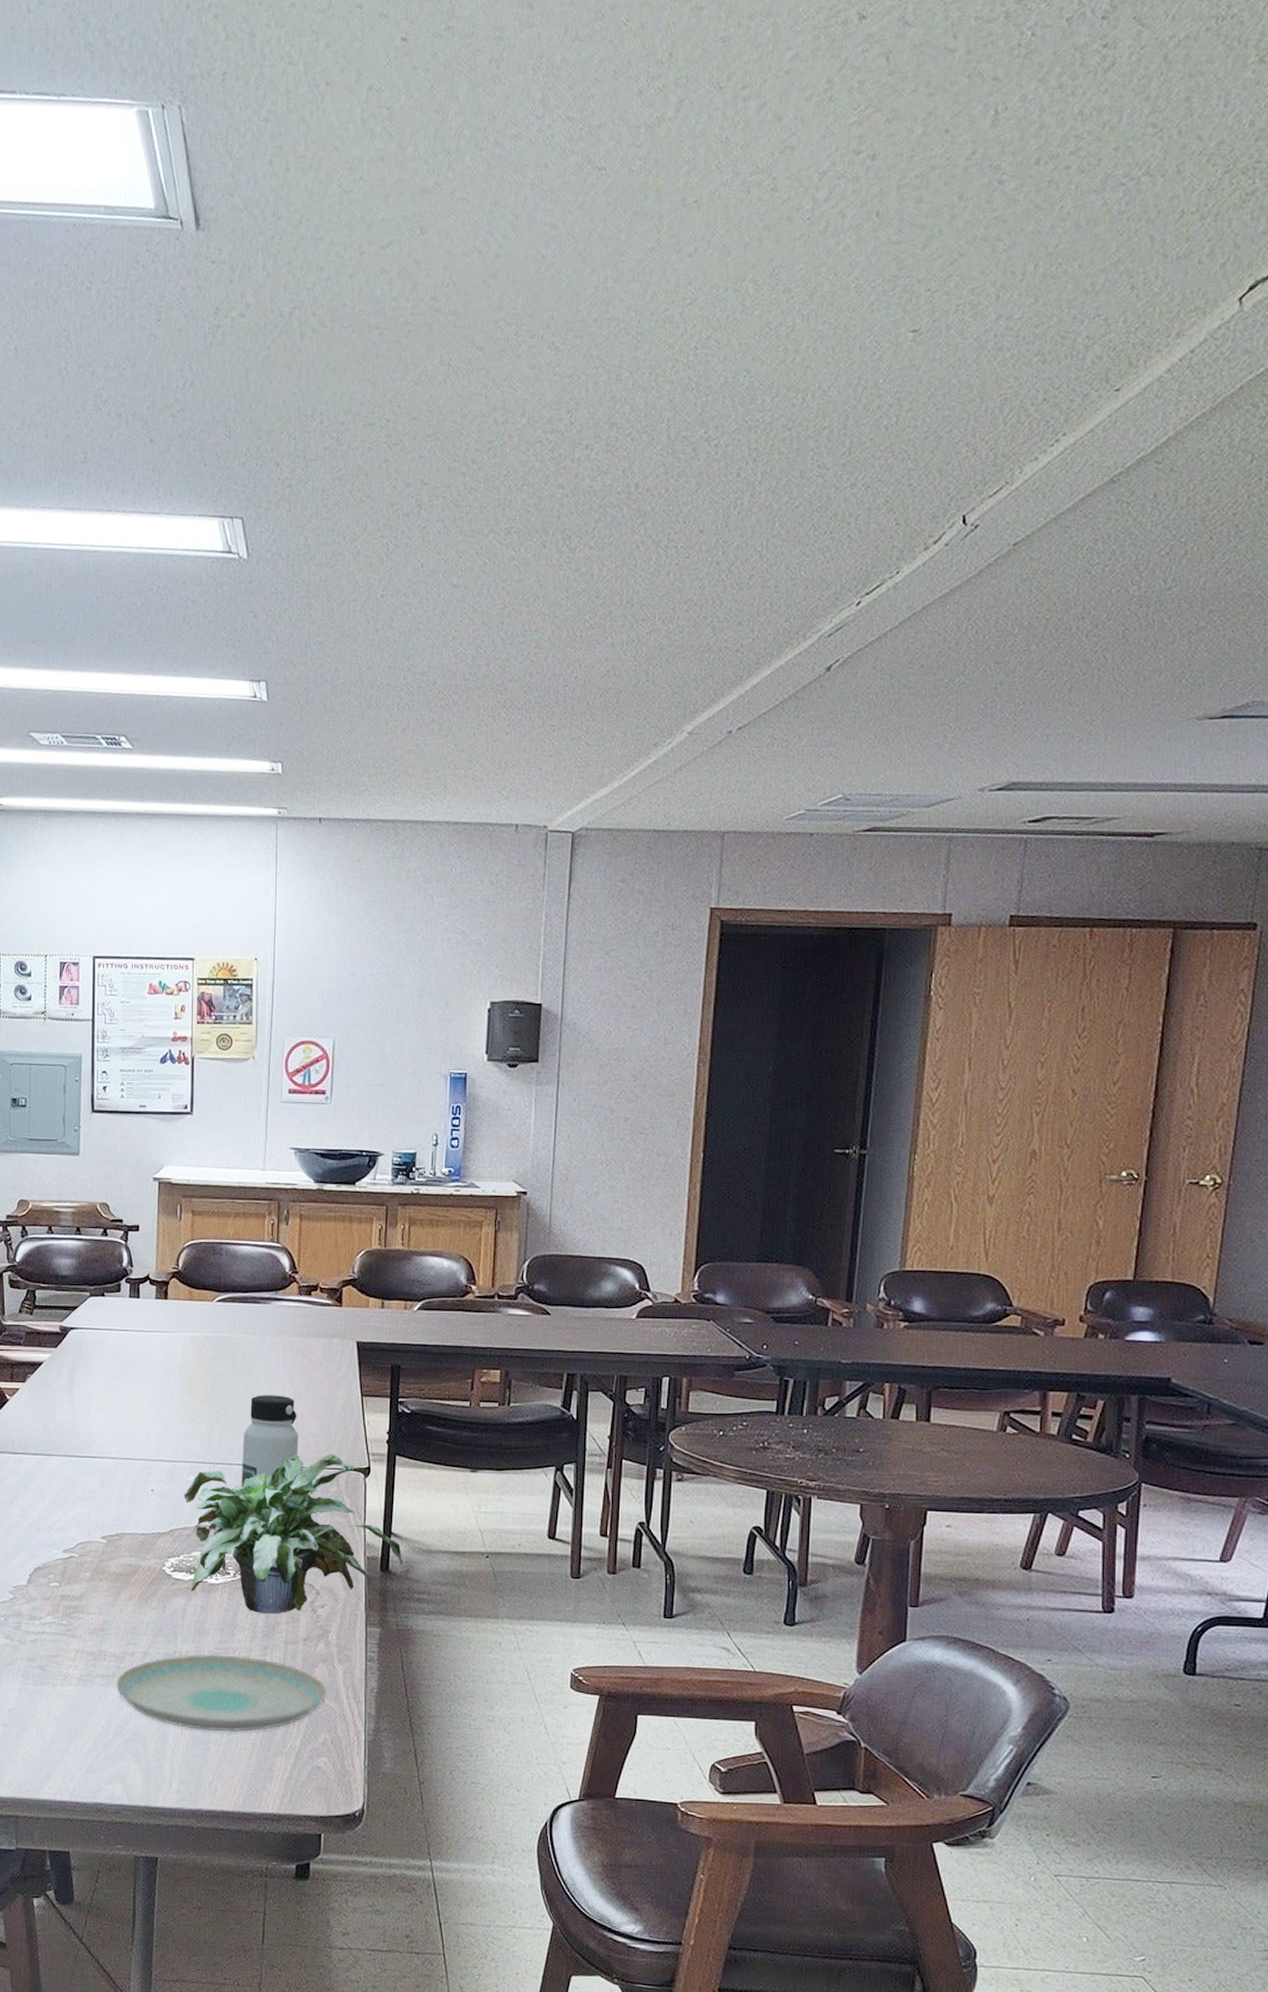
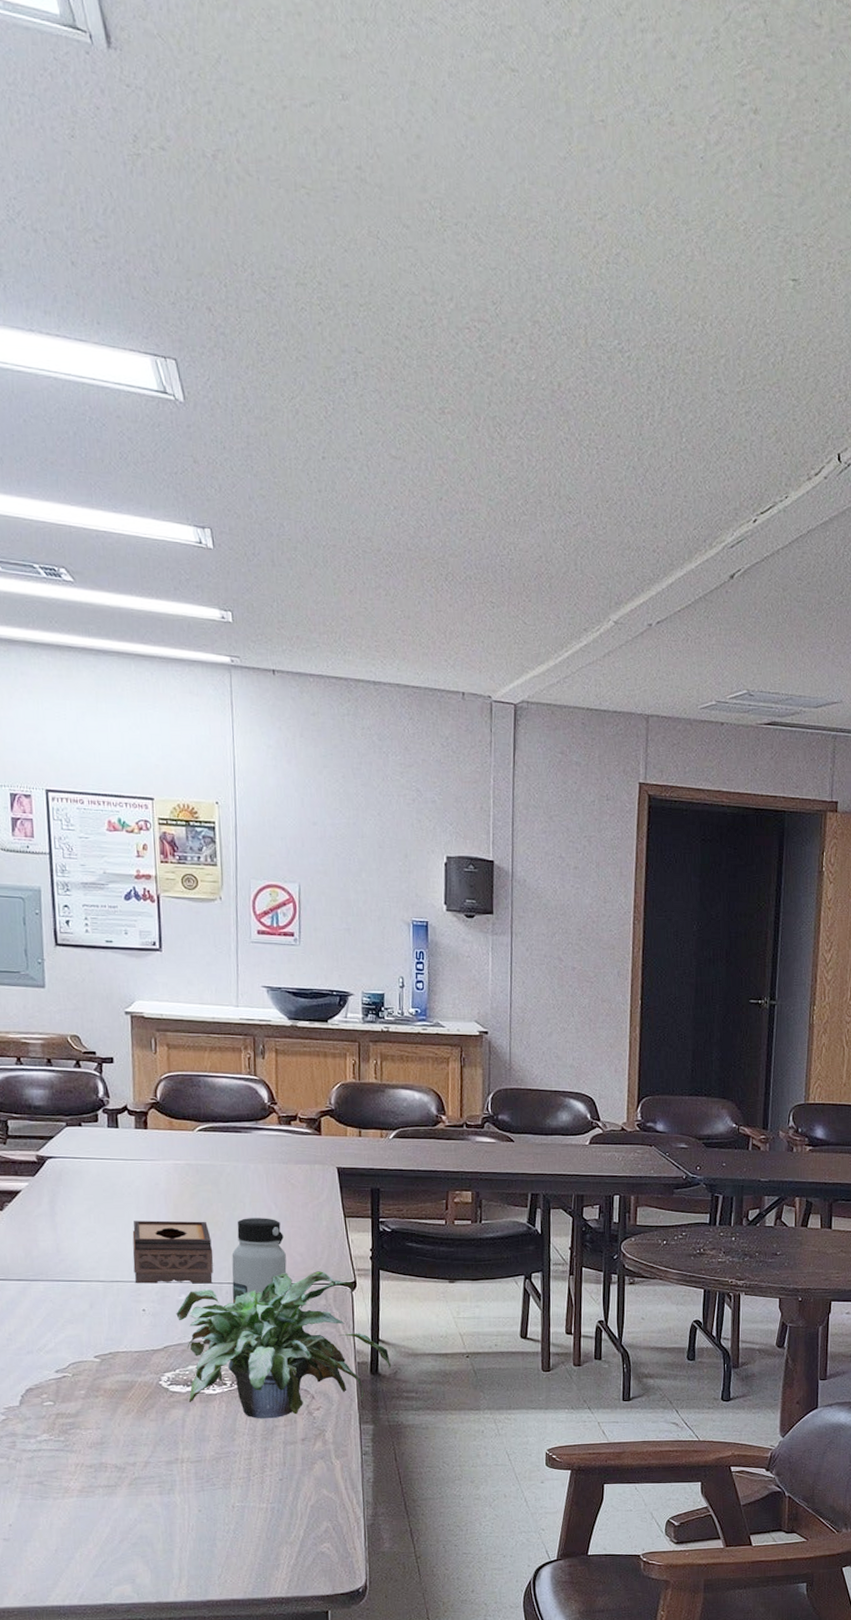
plate: present [115,1654,327,1732] -> none [118,1458,327,1529]
tissue box: none [145,1395,225,1464] -> present [132,1220,213,1284]

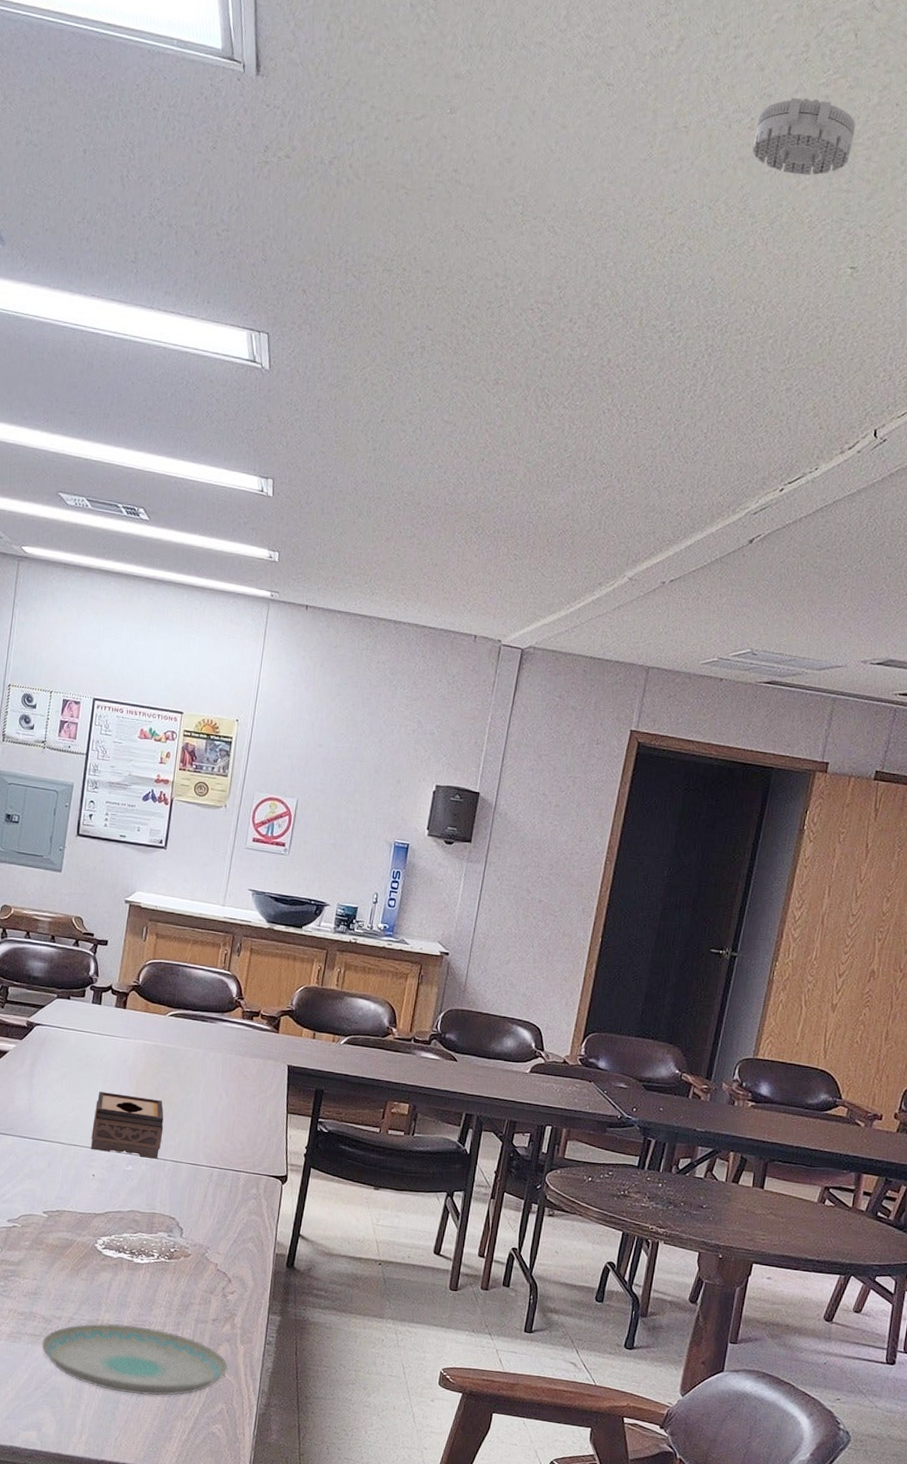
plate: none [118,1458,327,1529] -> present [41,1323,229,1396]
potted plant: present [176,1271,392,1419] -> none [117,1158,307,1296]
water bottle: present [231,1218,287,1304] -> none [172,1102,229,1181]
smoke detector: none [676,89,778,178] -> present [752,97,856,176]

